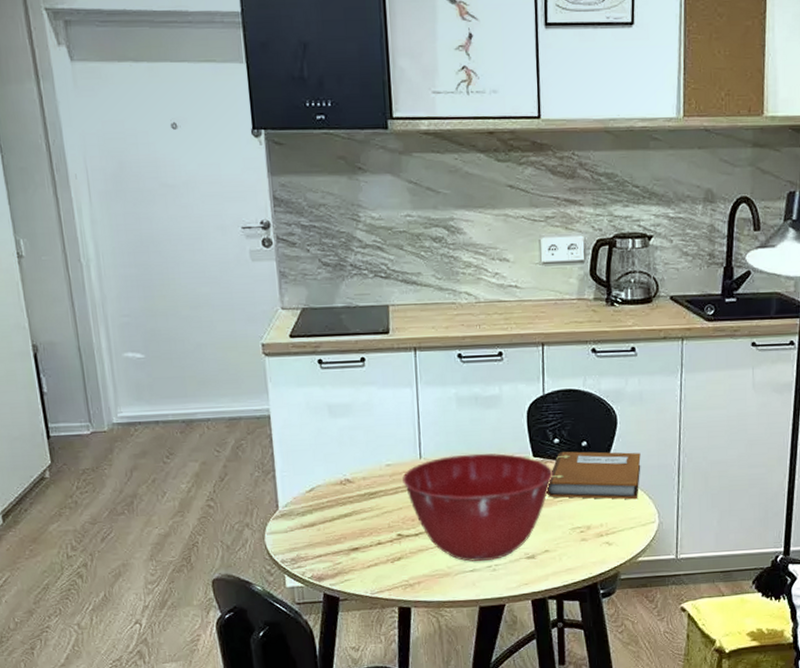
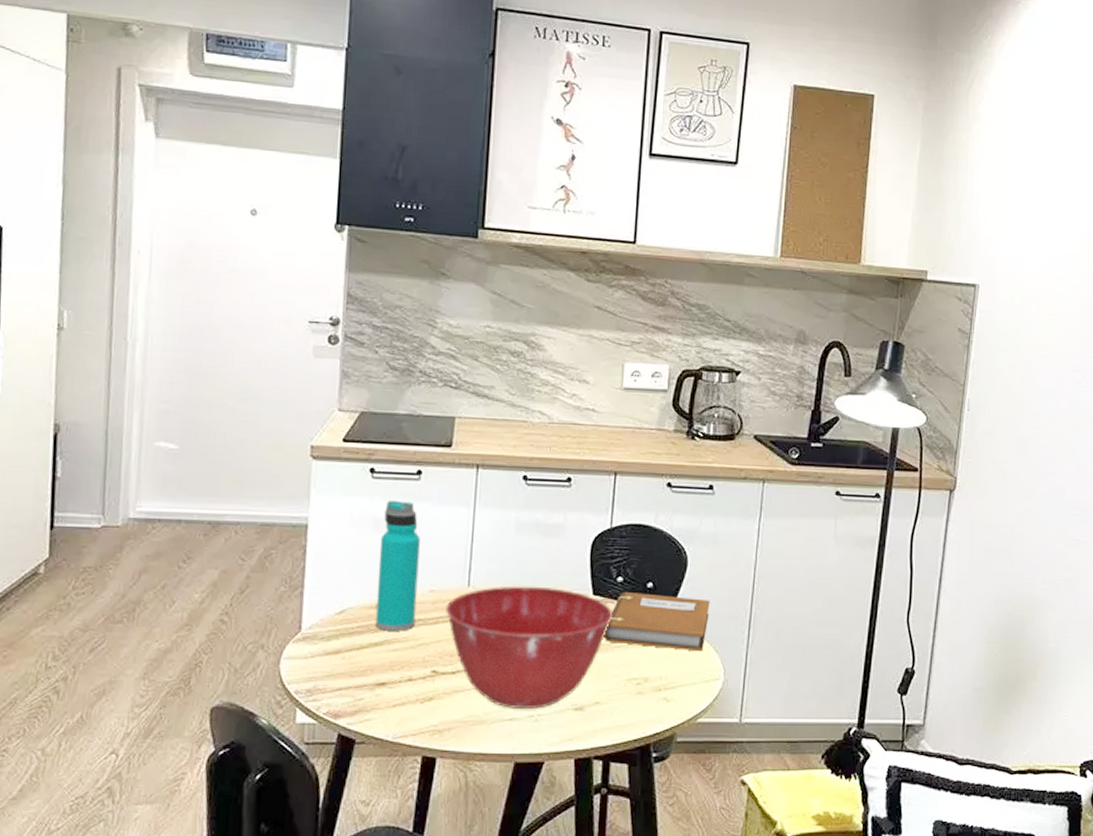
water bottle: none [336,386,378,503] -> present [375,499,420,631]

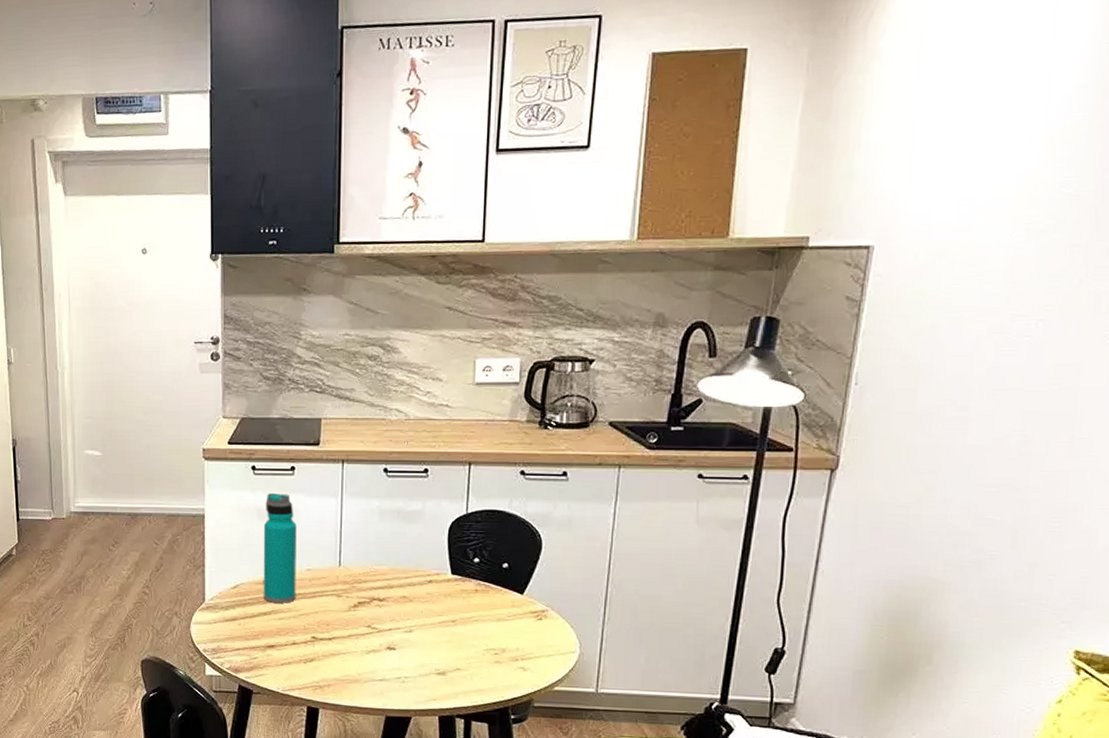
mixing bowl: present [446,585,613,709] -> none [321,565,471,672]
notebook: present [603,592,710,652] -> none [462,572,565,627]

